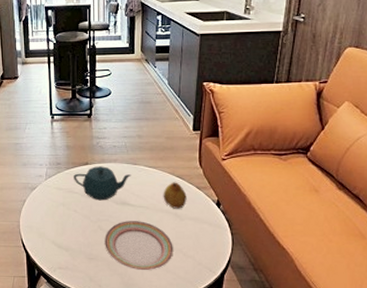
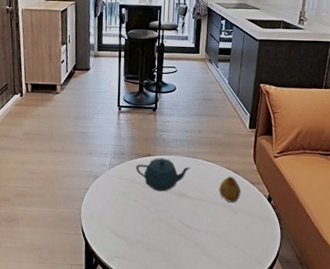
plate: present [105,221,173,270] -> none [162,212,226,262]

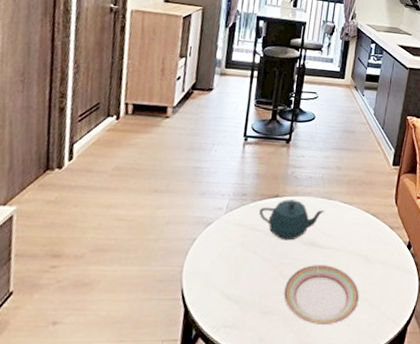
plate: none [162,212,226,262] -> present [284,265,359,324]
fruit: present [219,176,241,203] -> none [355,220,379,251]

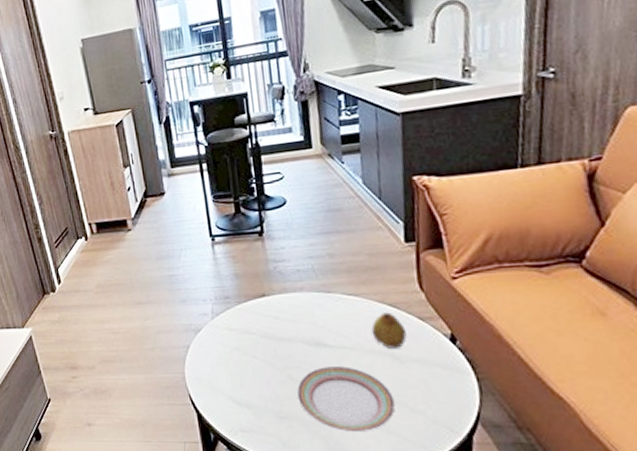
teapot: present [259,199,325,241] -> none [248,297,326,342]
fruit: none [355,220,379,251] -> present [371,312,407,348]

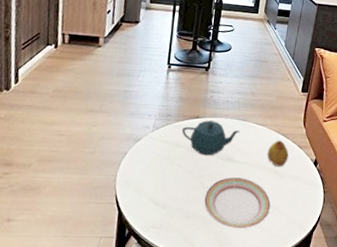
teapot: none [248,297,326,342] -> present [182,120,240,156]

